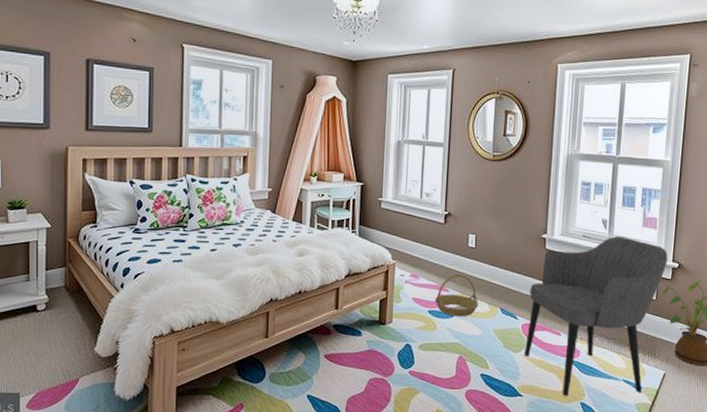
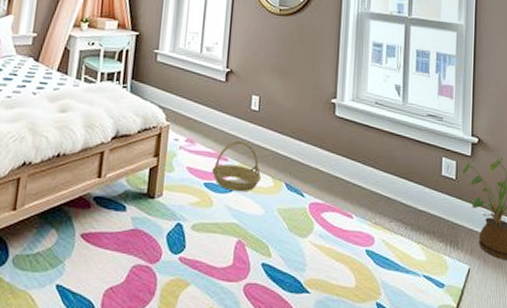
armchair: present [524,236,668,397] -> none [312,105,466,295]

